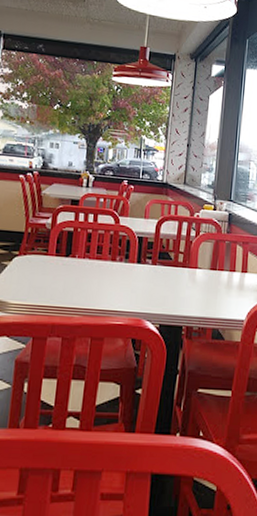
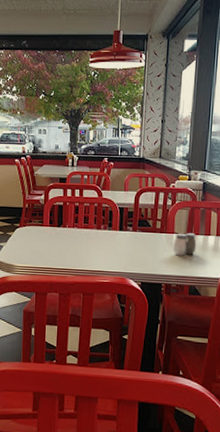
salt and pepper shaker: none [195,268,221,294] -> present [173,233,197,256]

